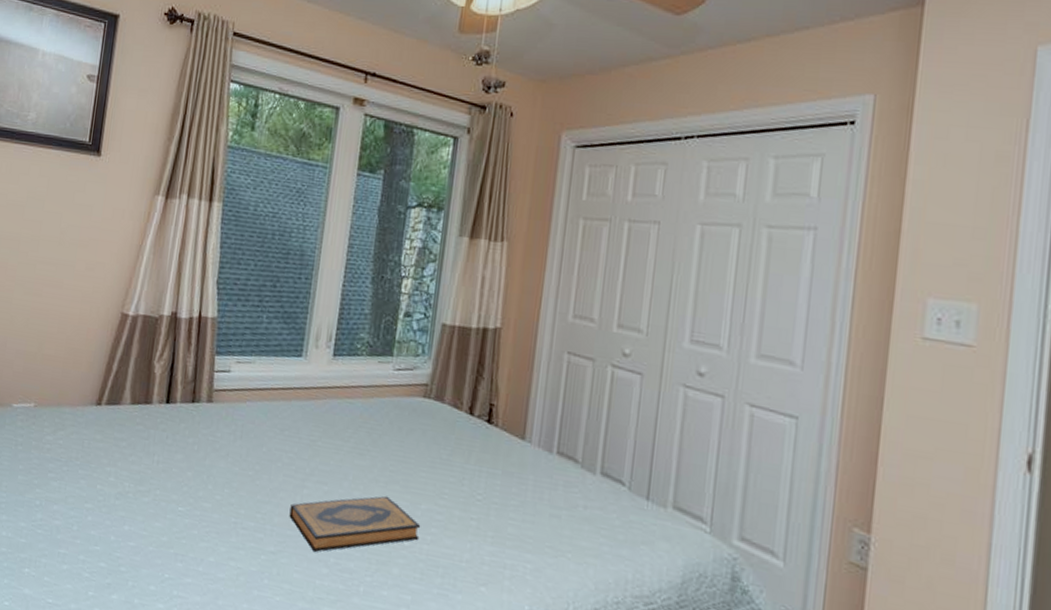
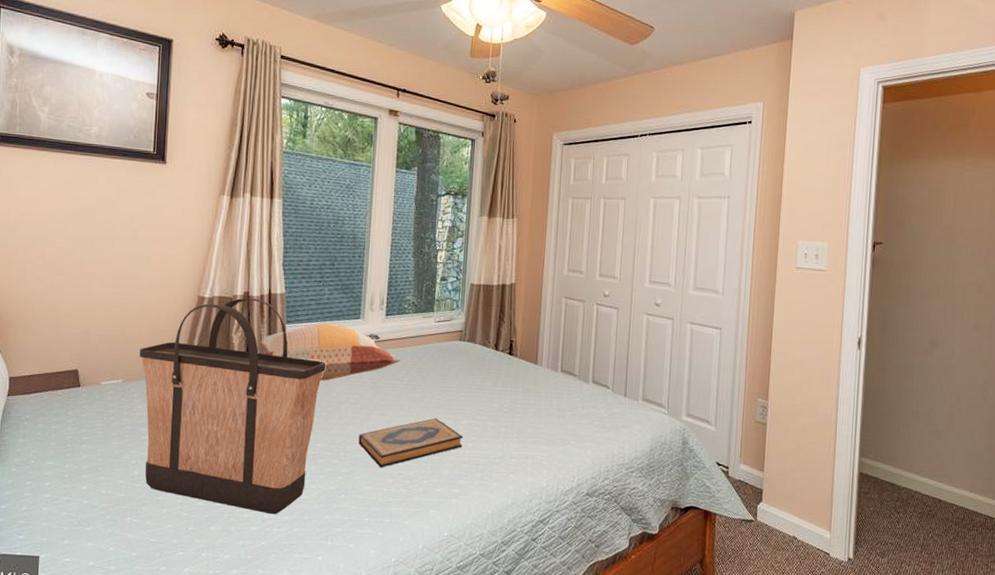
shopping bag: none [47,319,258,593] -> present [140,298,326,515]
decorative pillow: none [183,358,348,432] -> present [259,322,401,381]

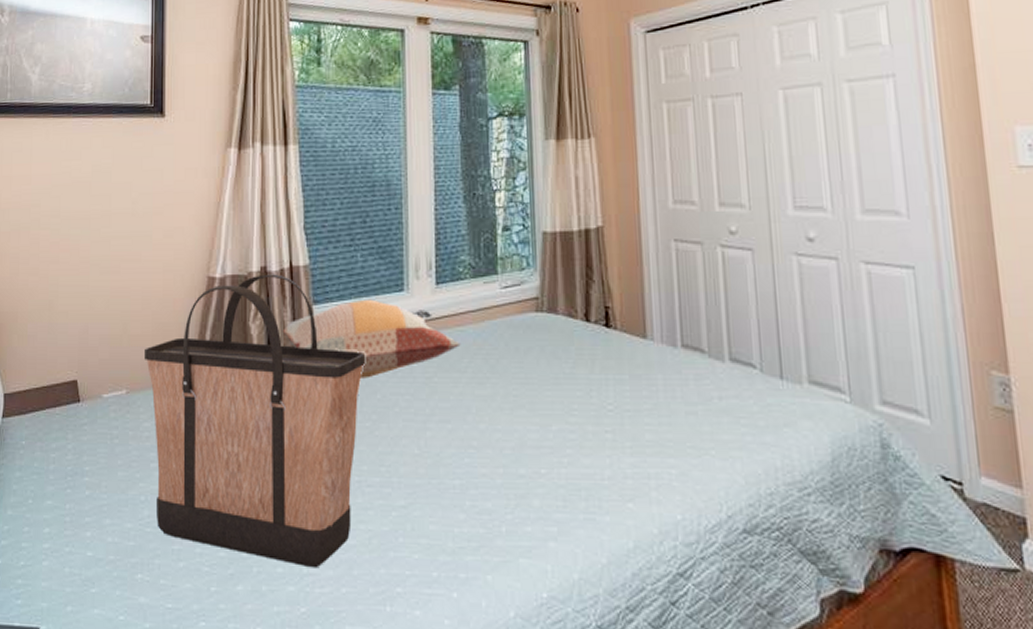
hardback book: present [358,418,463,468] -> none [415,423,556,499]

